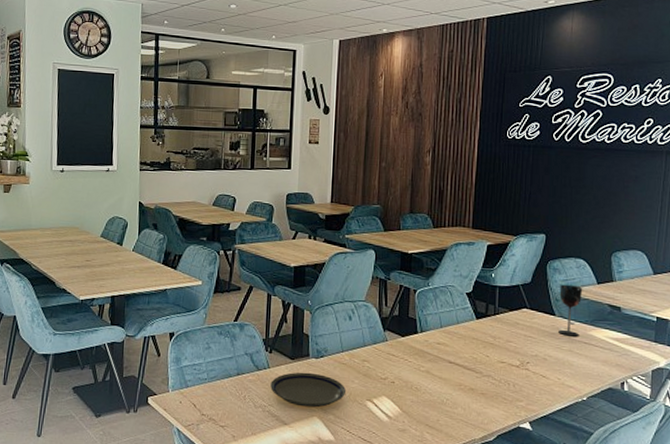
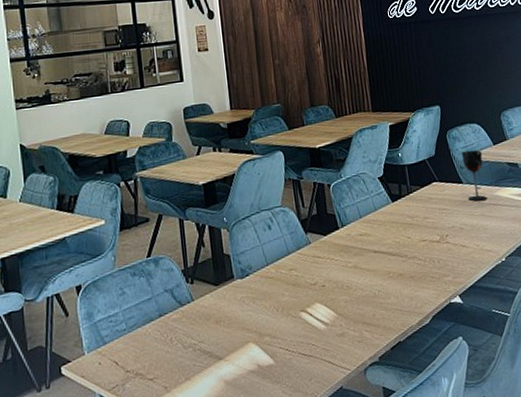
plate: present [270,372,347,408] -> none [197,294,279,336]

